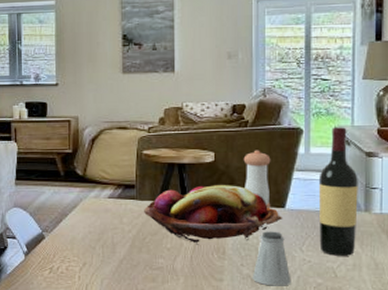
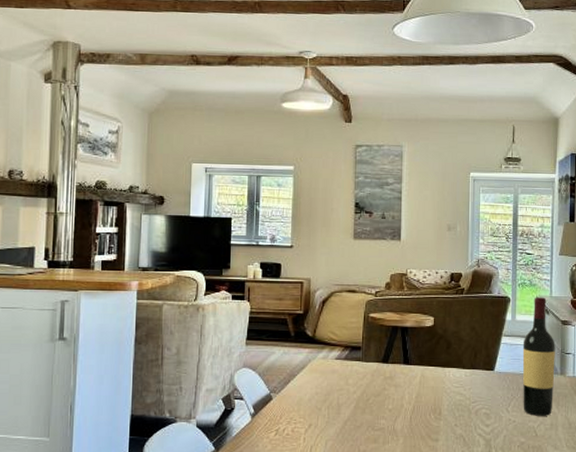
fruit basket: present [144,185,282,243] -> none [369,348,491,404]
pepper shaker: present [243,150,271,209] -> none [459,316,483,372]
saltshaker: present [252,231,291,286] -> none [464,393,499,445]

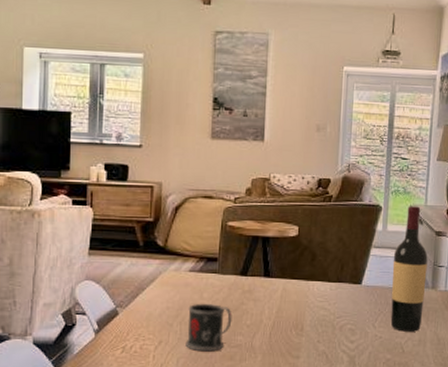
mug: none [333,388,375,435] -> present [185,303,232,352]

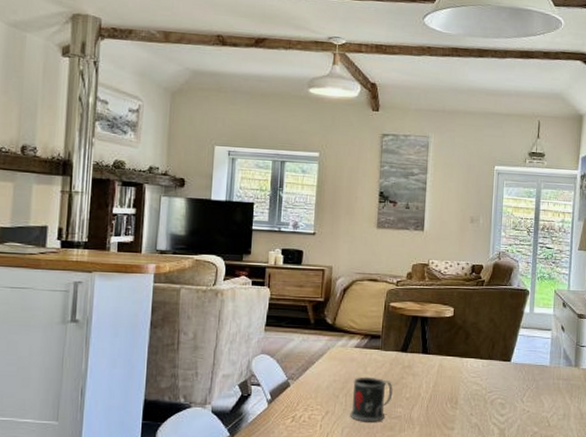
wine bottle: present [390,206,428,332] -> none [537,291,571,407]

